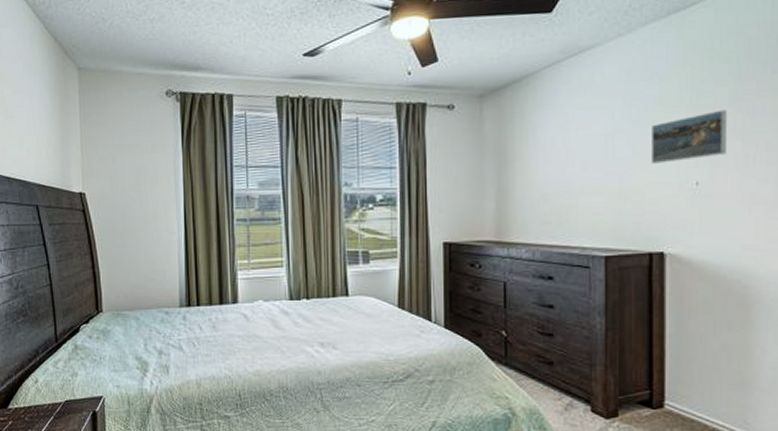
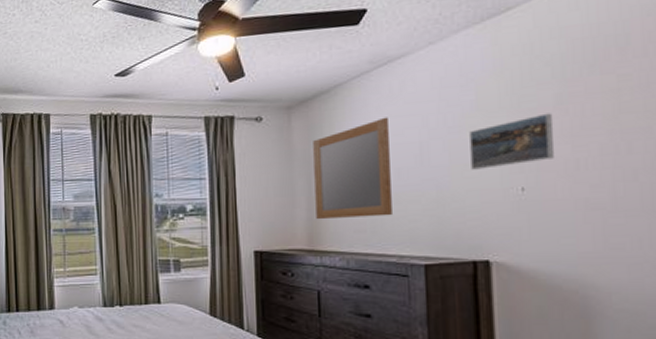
home mirror: none [504,109,577,212] -> present [313,117,392,220]

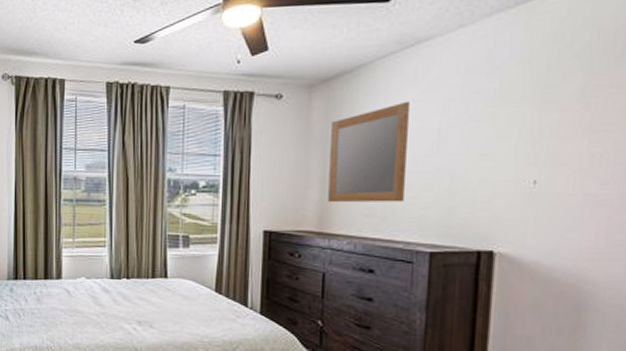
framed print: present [469,113,556,170] -> none [487,106,575,160]

